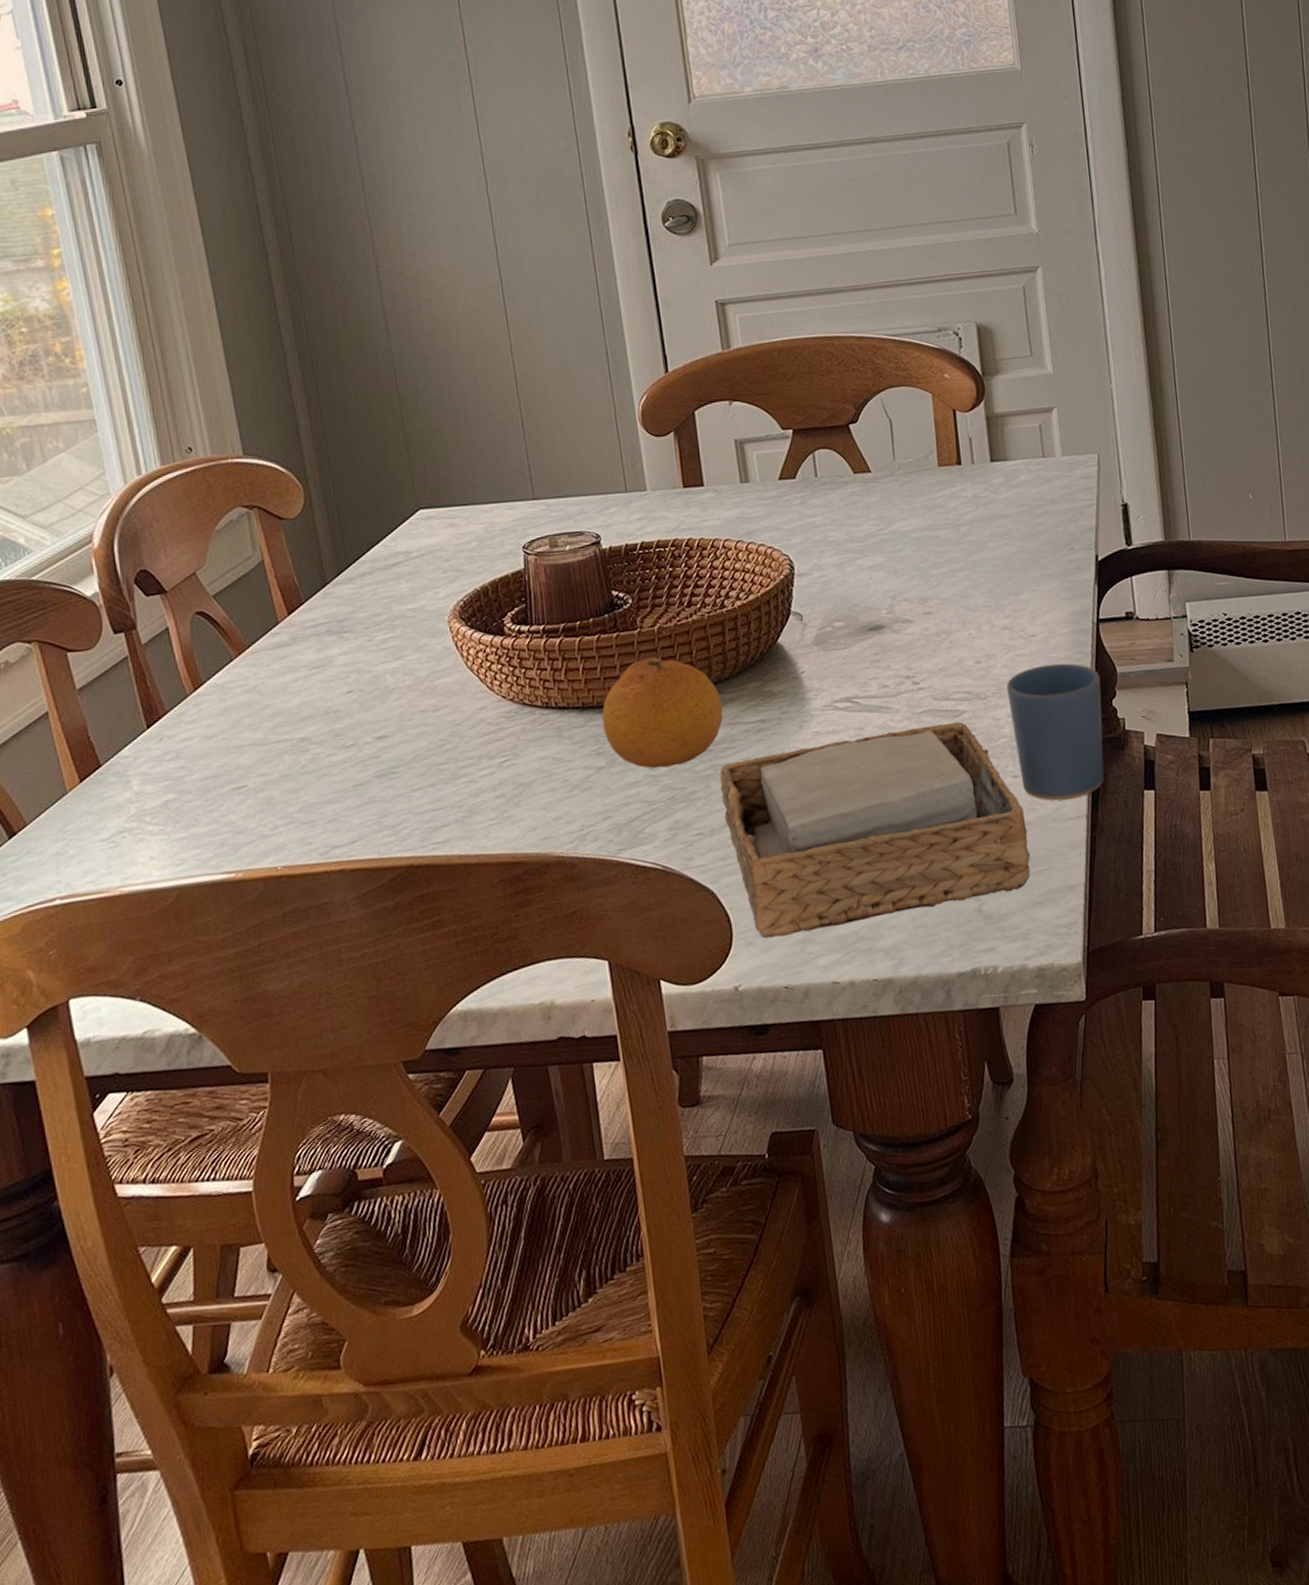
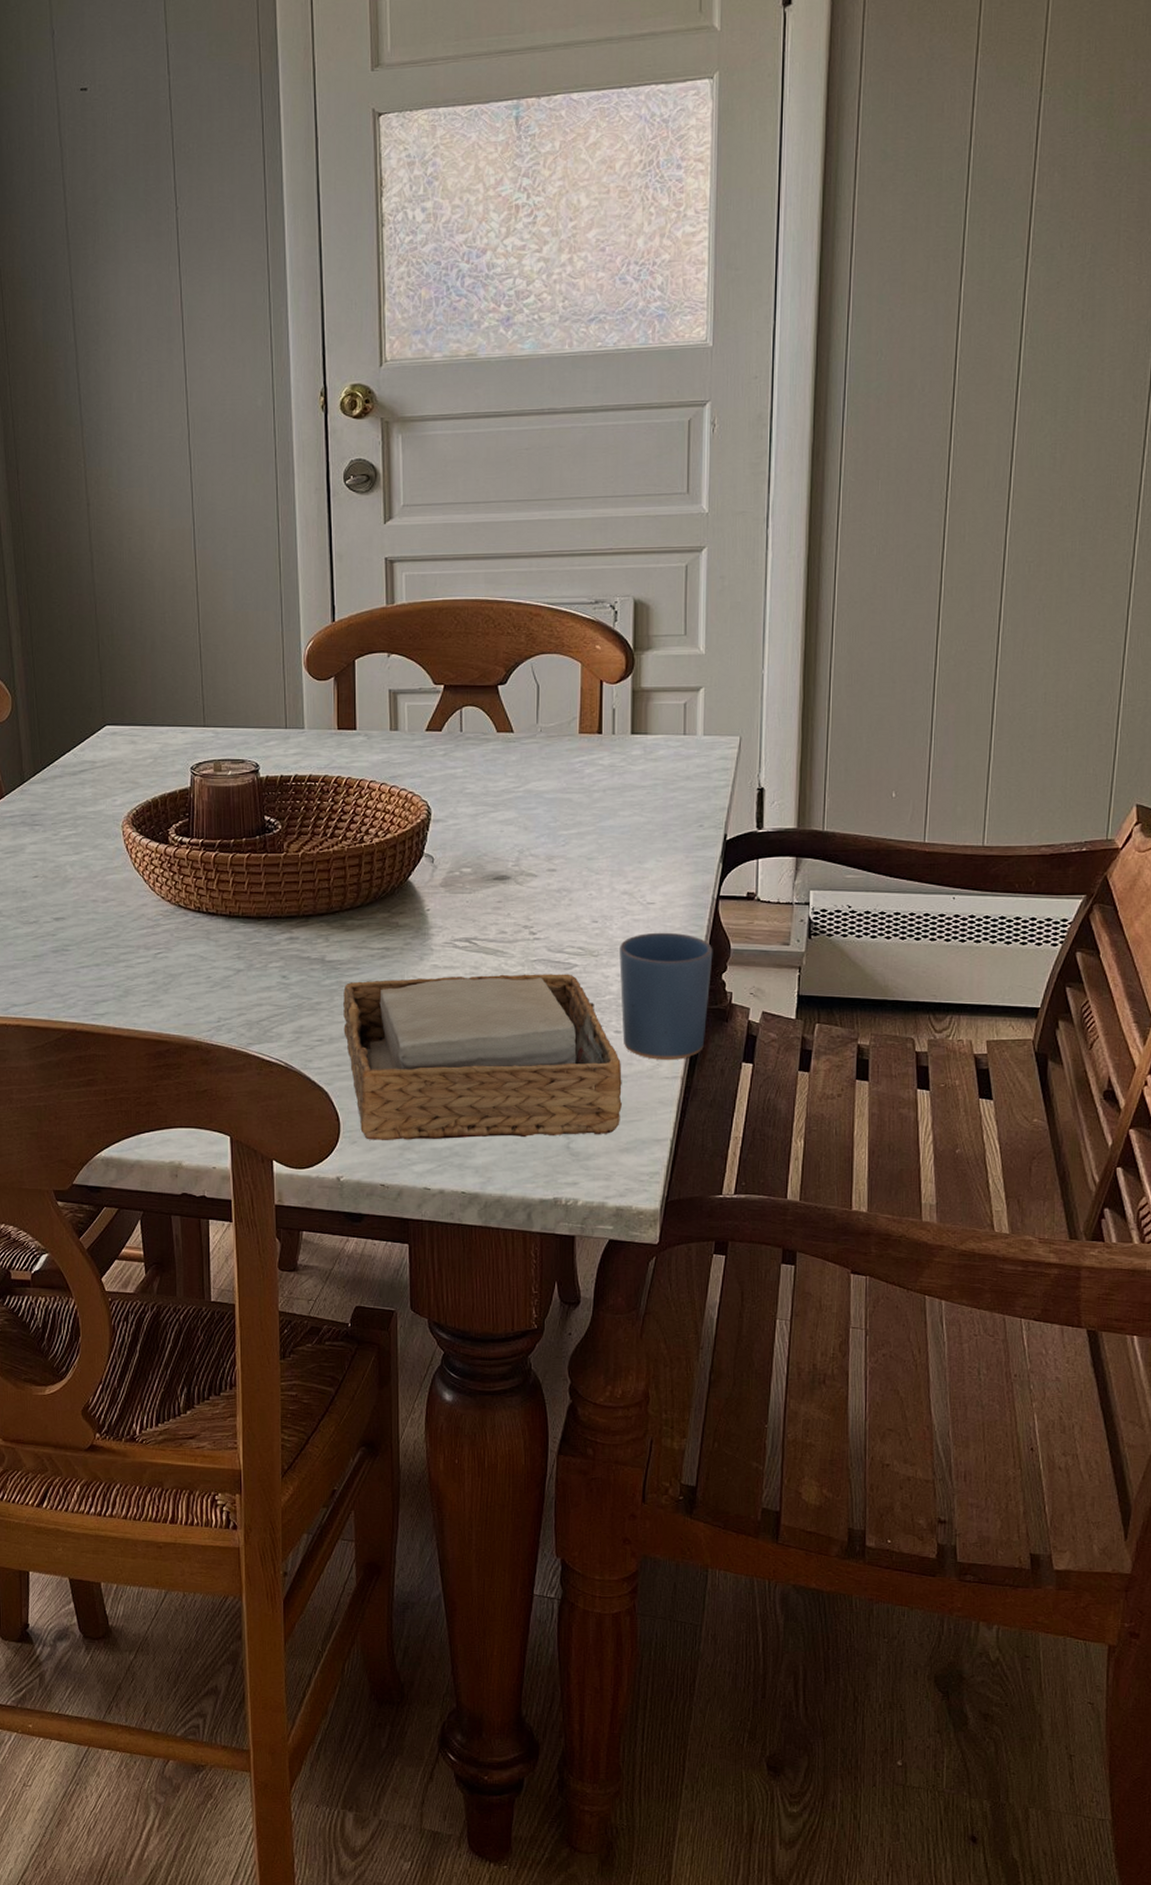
fruit: present [601,657,724,769] -> none [245,879,352,978]

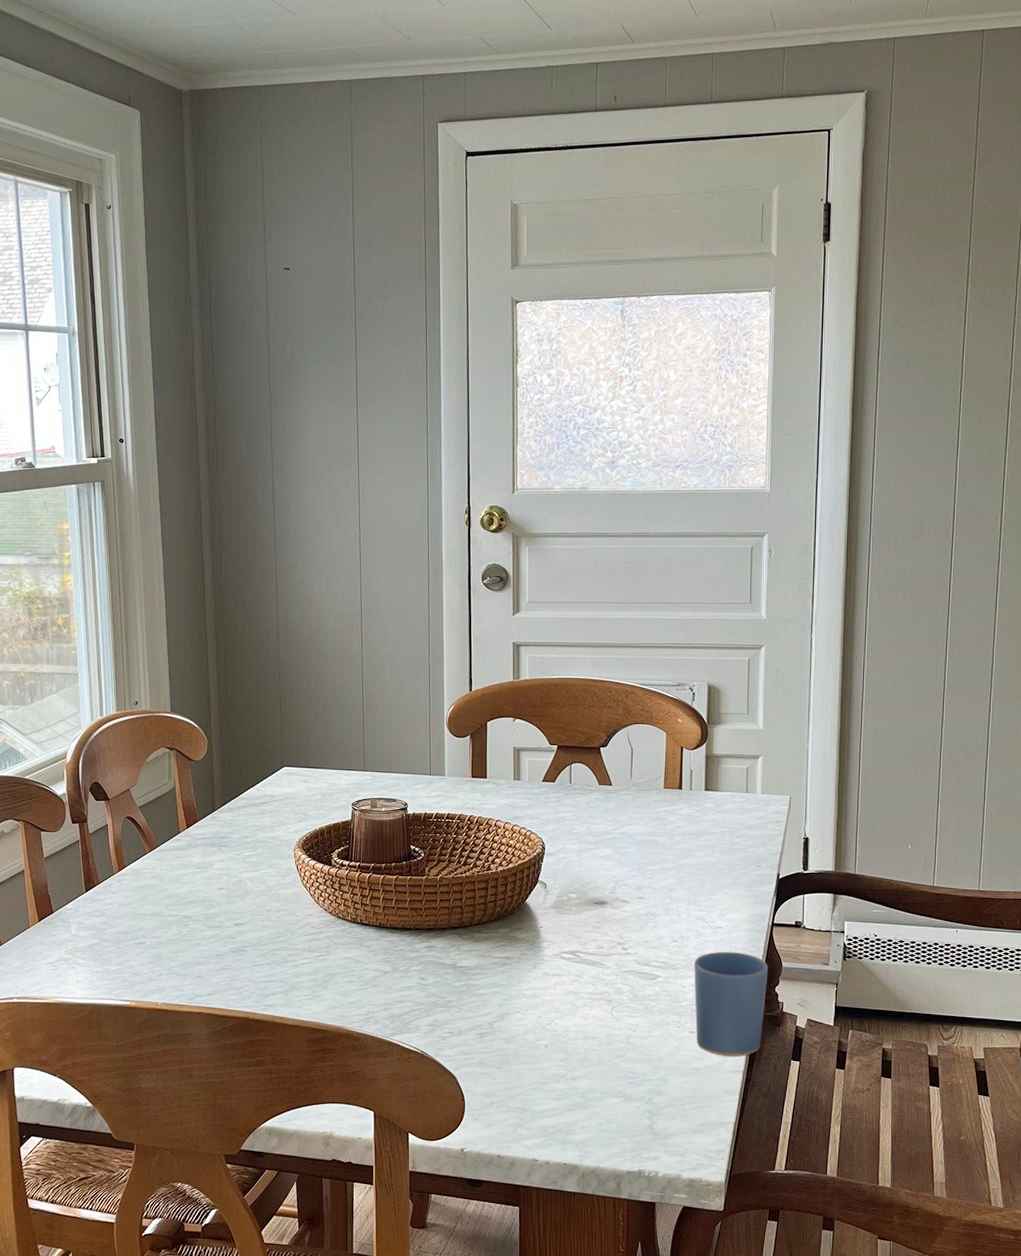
napkin holder: present [343,974,622,1140] -> none [470,982,695,1119]

